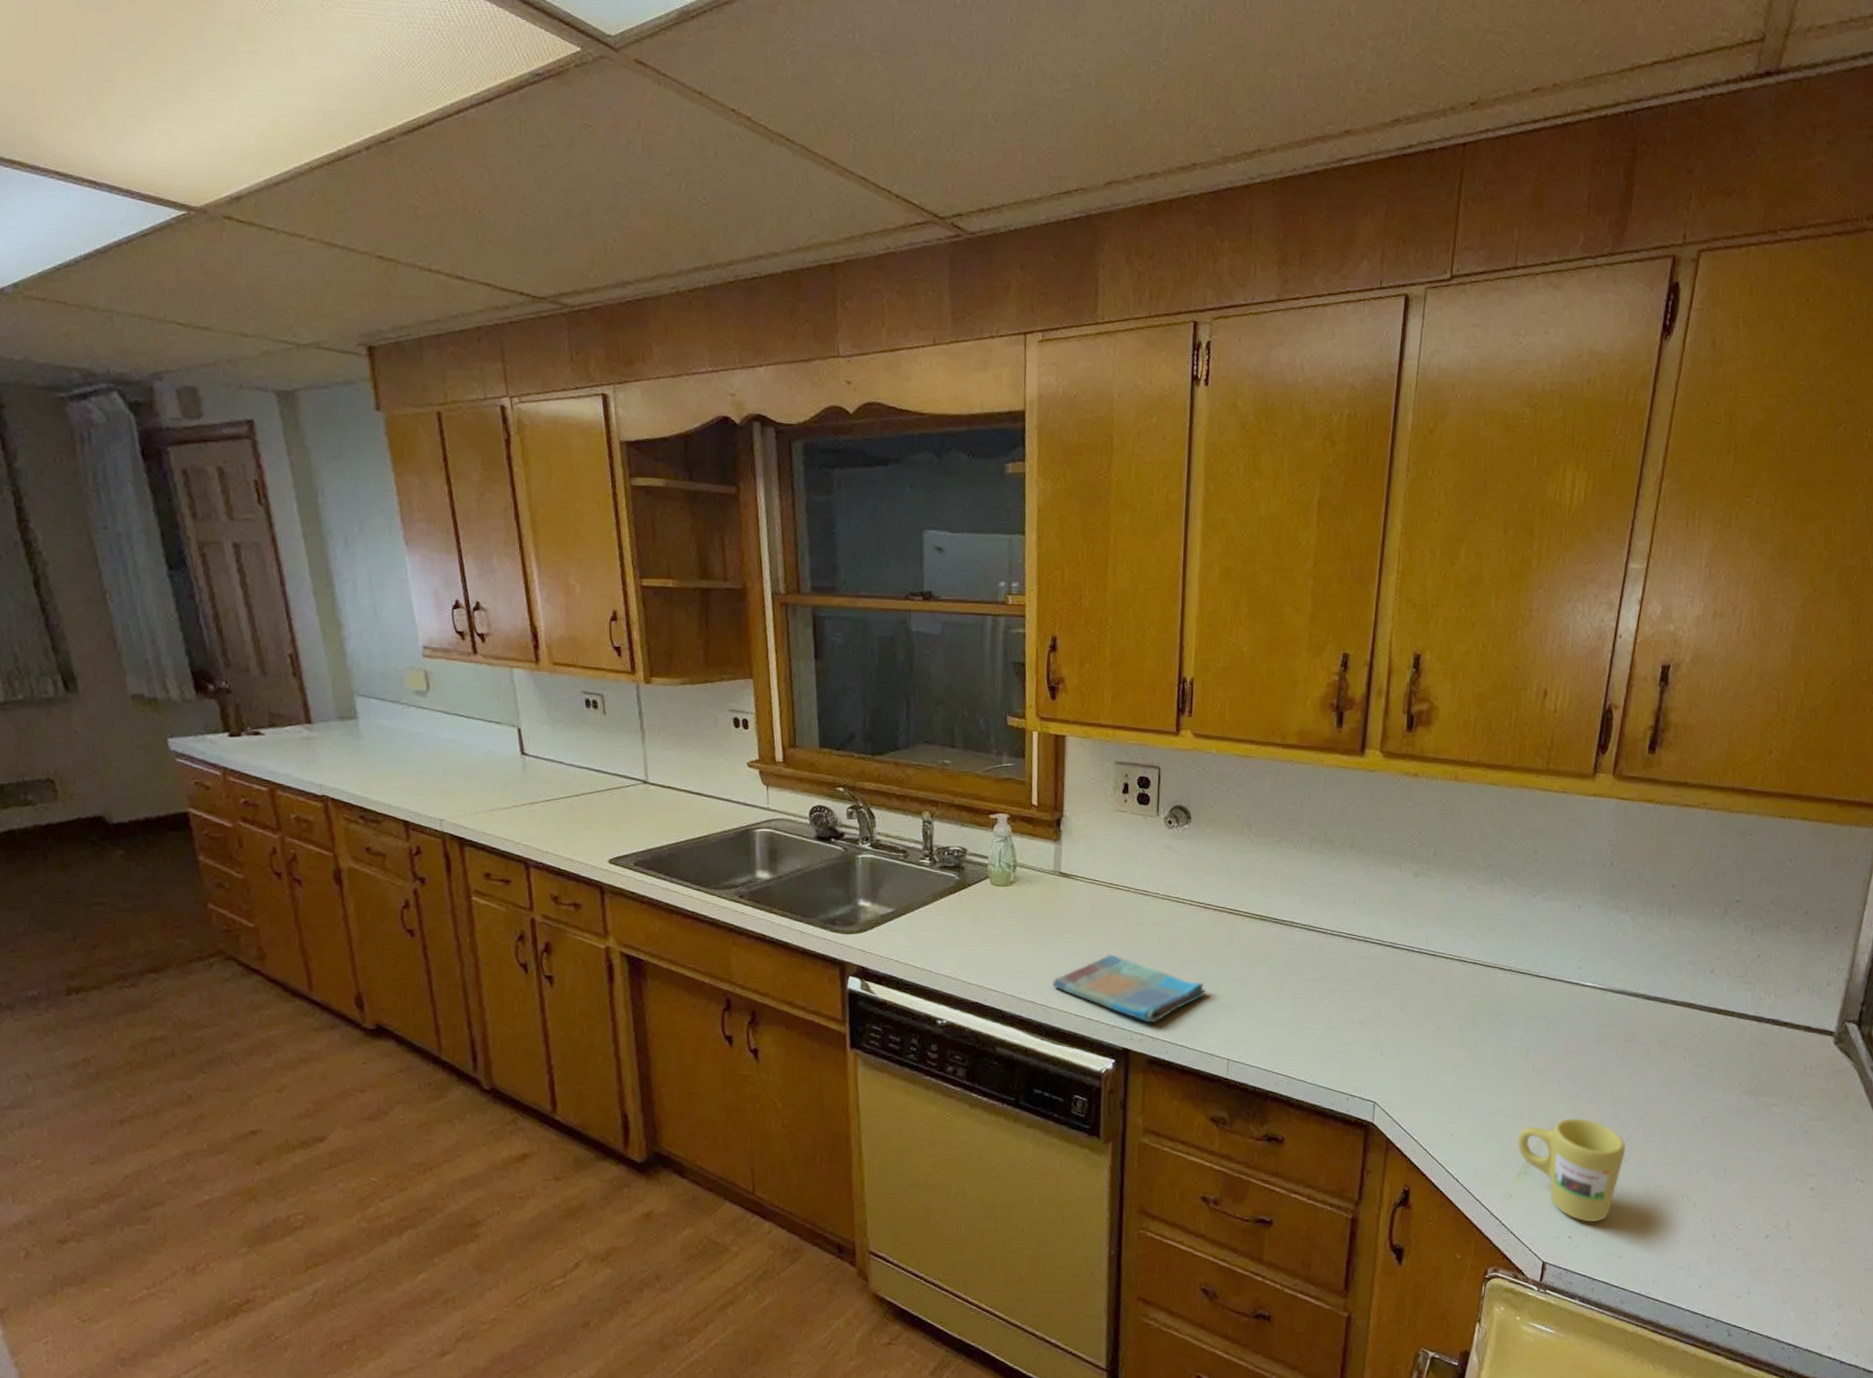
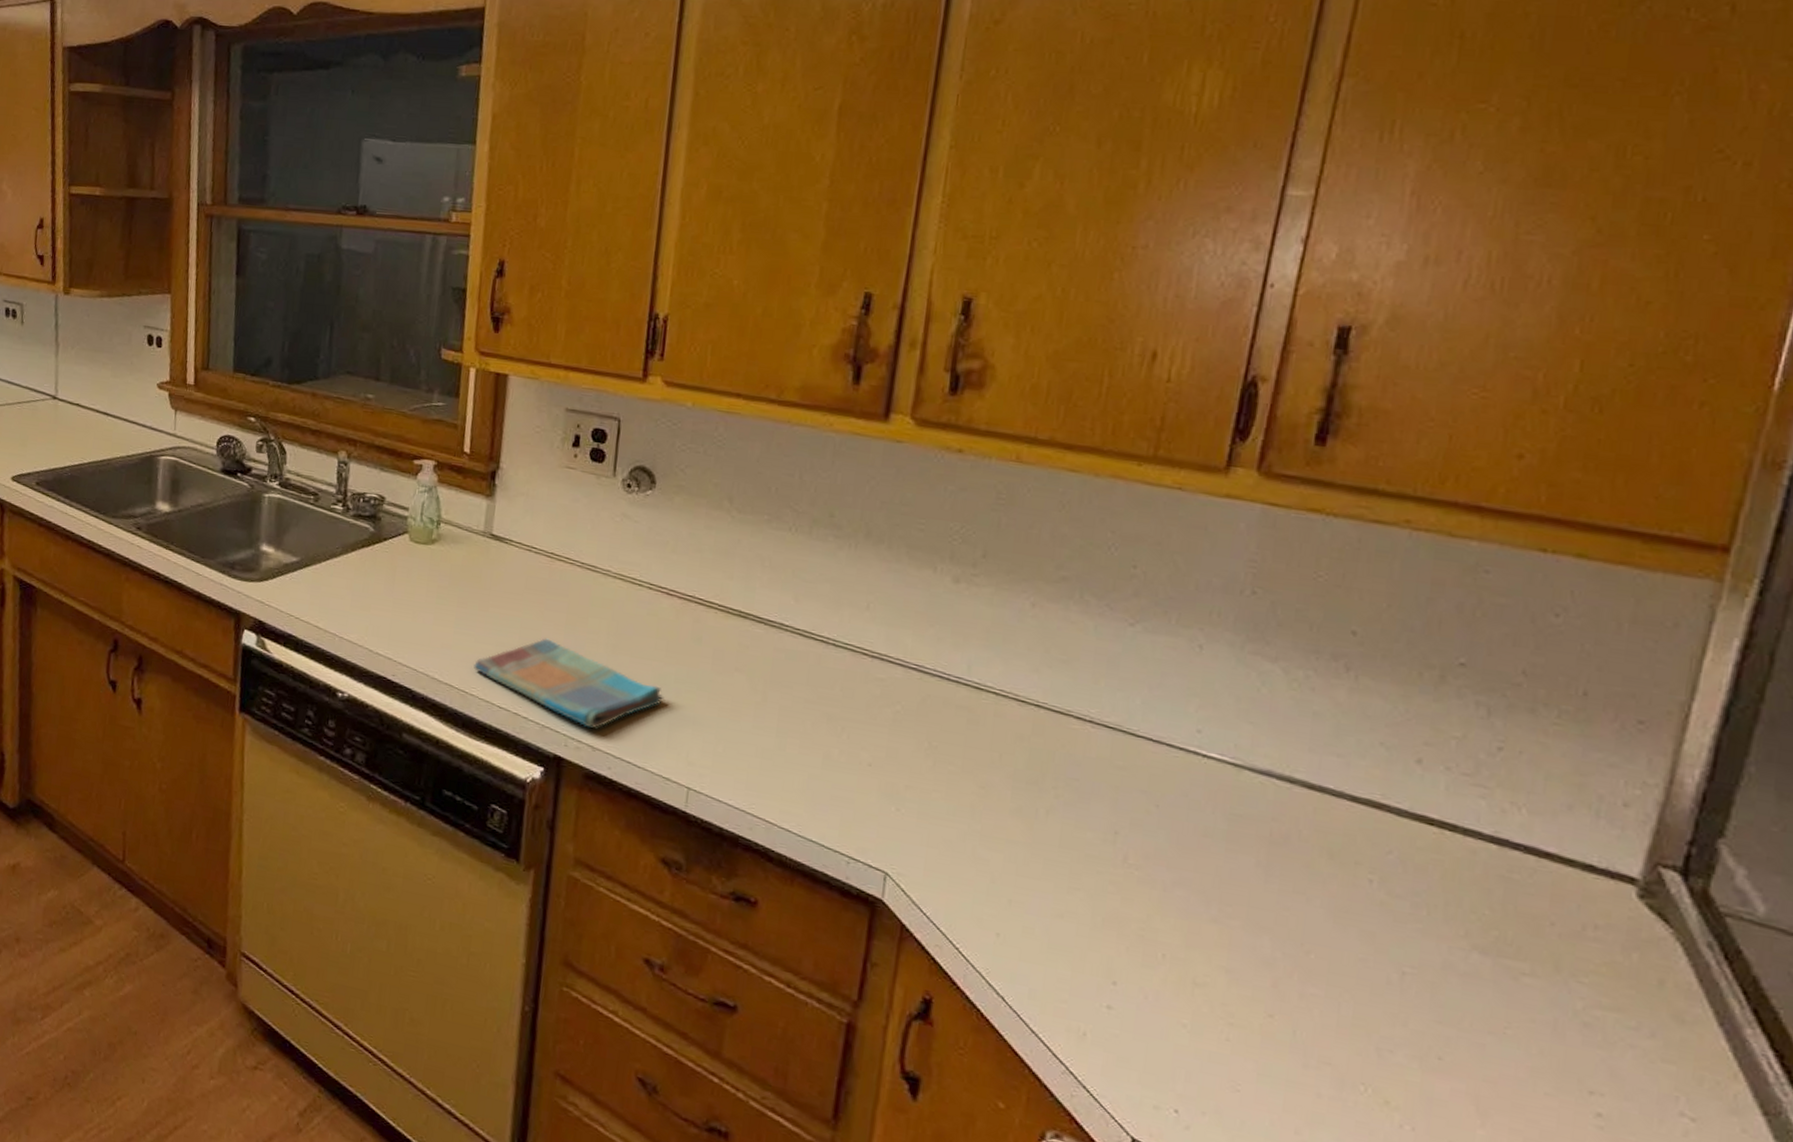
mug: present [1517,1118,1625,1222] -> none [1096,940,1270,1097]

